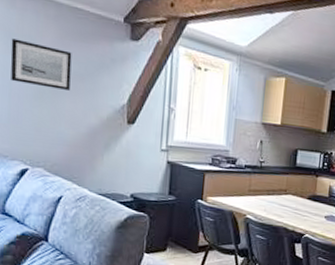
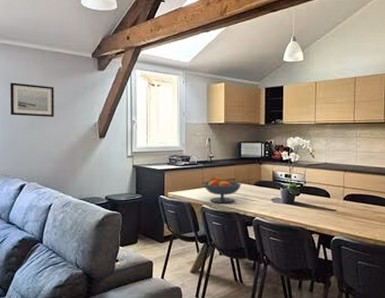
fruit bowl: none [250,184,294,216] -> present [204,176,242,203]

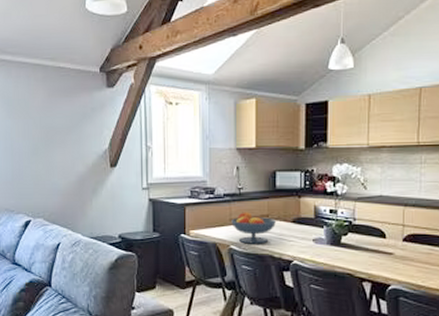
wall art: present [10,82,54,117] -> none [10,104,59,144]

